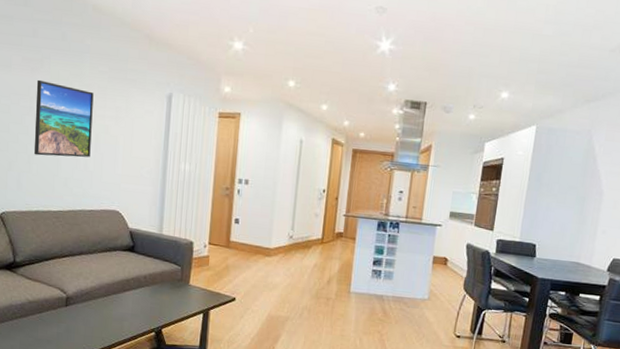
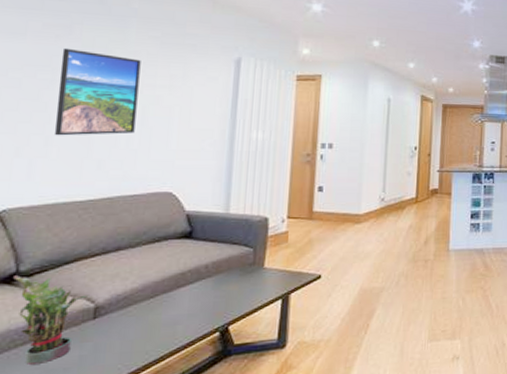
potted plant: none [12,264,62,334] -> present [14,275,89,365]

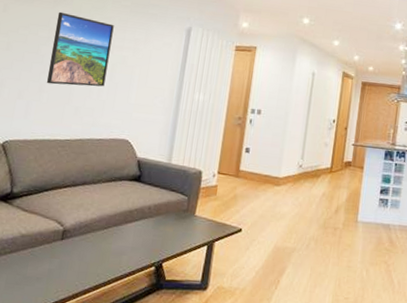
potted plant: present [14,275,89,365] -> none [8,195,60,271]

